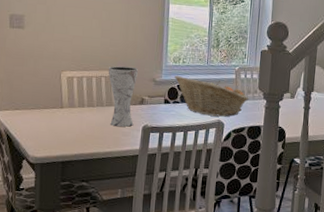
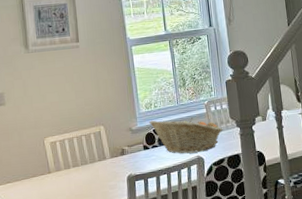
vase: present [108,65,138,127] -> none [86,120,119,181]

